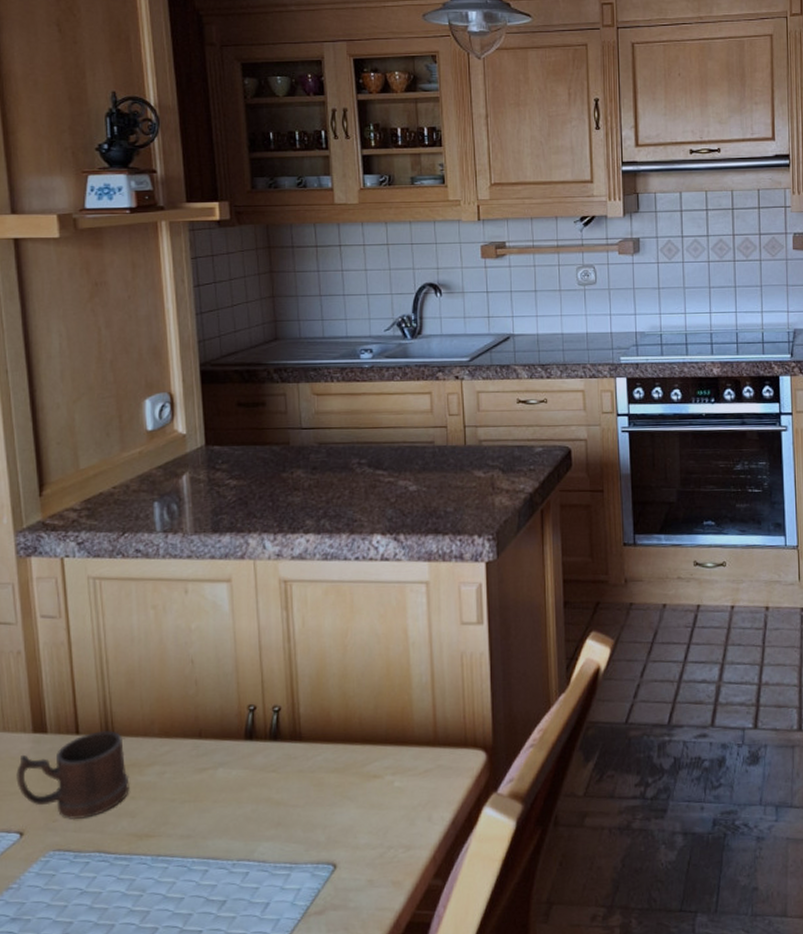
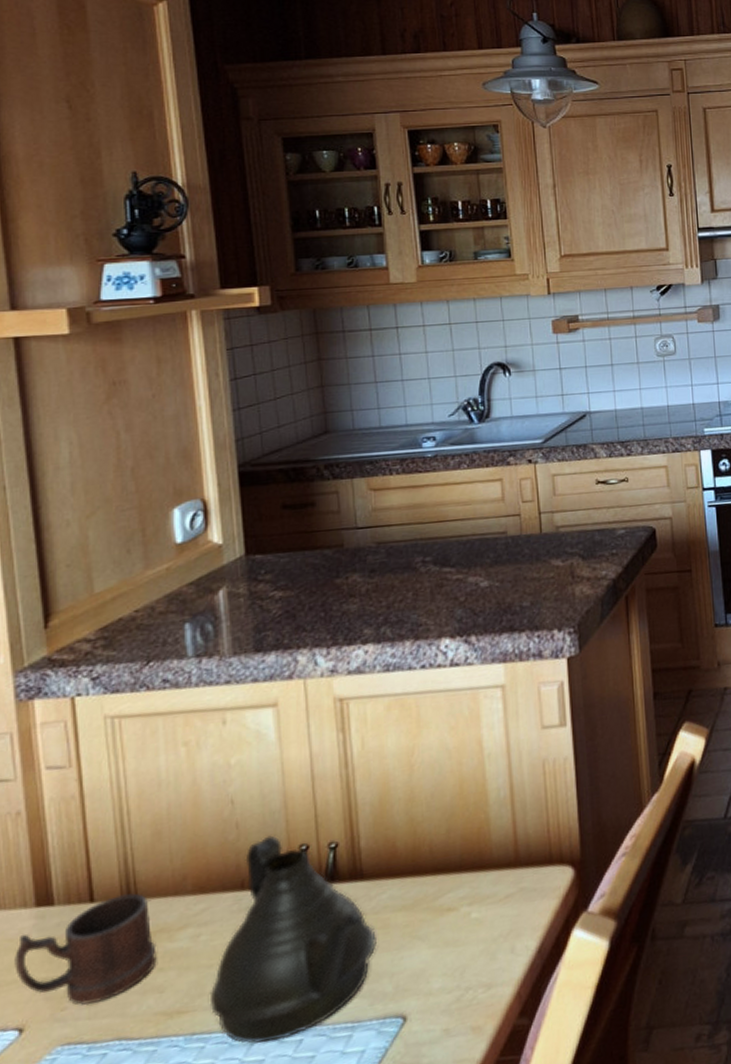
teapot: none [172,694,312,871] -> present [209,835,377,1044]

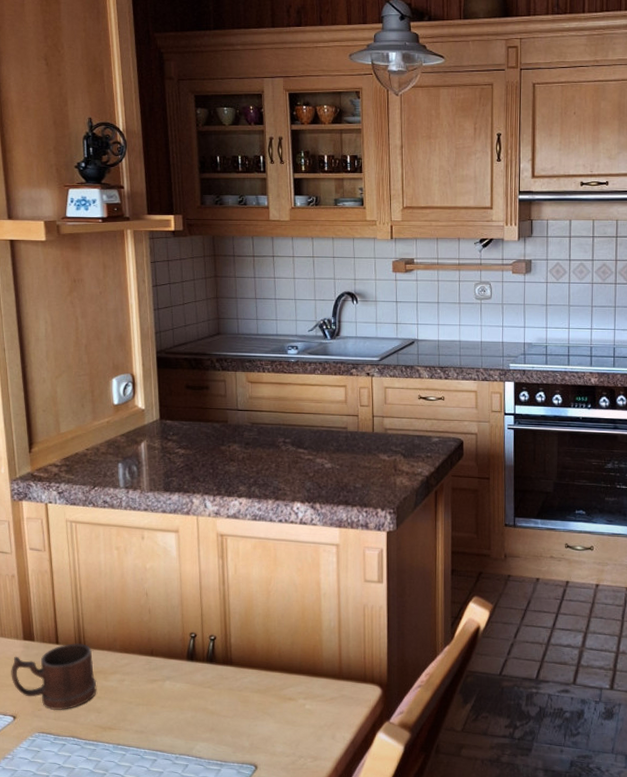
teapot: present [209,835,377,1044] -> none [129,622,239,762]

